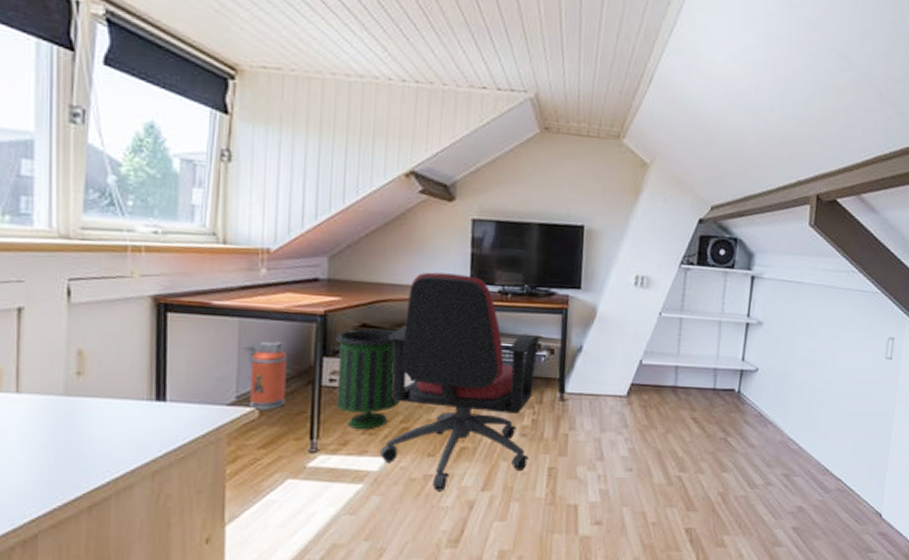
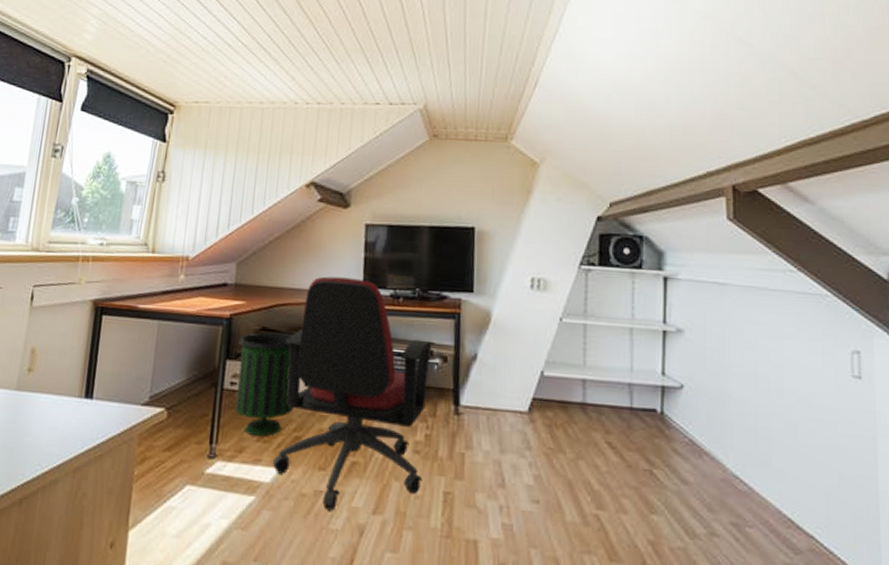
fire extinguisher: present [242,341,287,411] -> none [158,343,196,412]

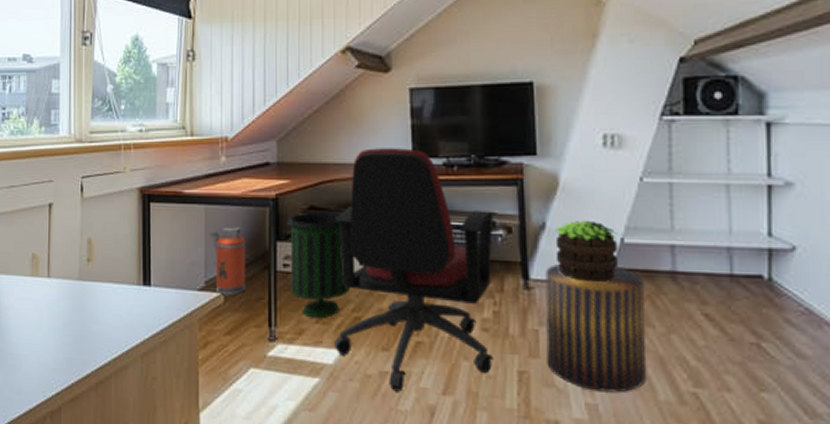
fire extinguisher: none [158,343,196,412] -> present [208,227,246,296]
stool: none [470,393,559,514] -> present [545,264,647,393]
potted plant: none [484,353,538,411] -> present [555,220,618,283]

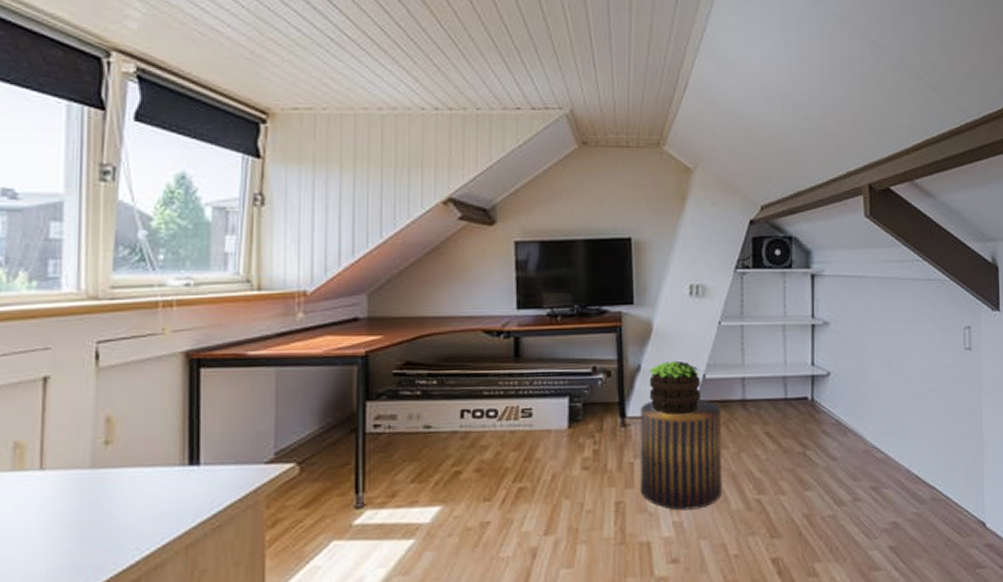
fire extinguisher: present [208,227,246,296] -> none [280,389,328,467]
trash can: present [287,210,351,319] -> none [379,364,451,478]
office chair: present [333,148,497,392] -> none [430,300,598,540]

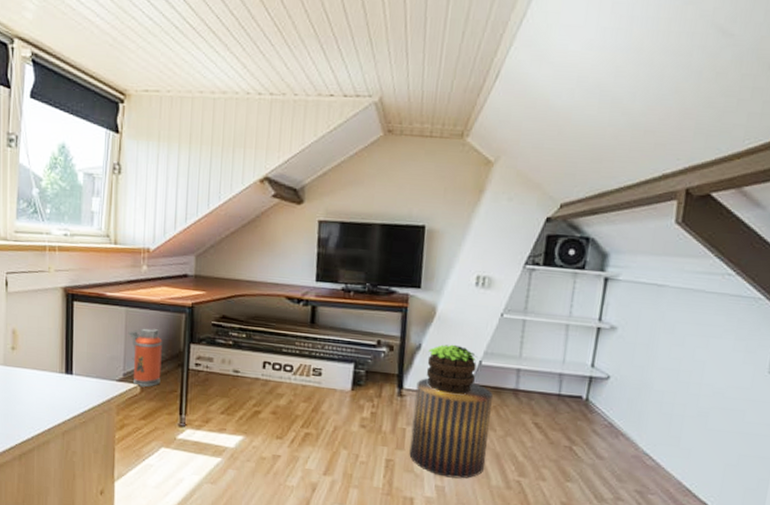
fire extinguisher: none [280,389,328,467] -> present [128,328,162,388]

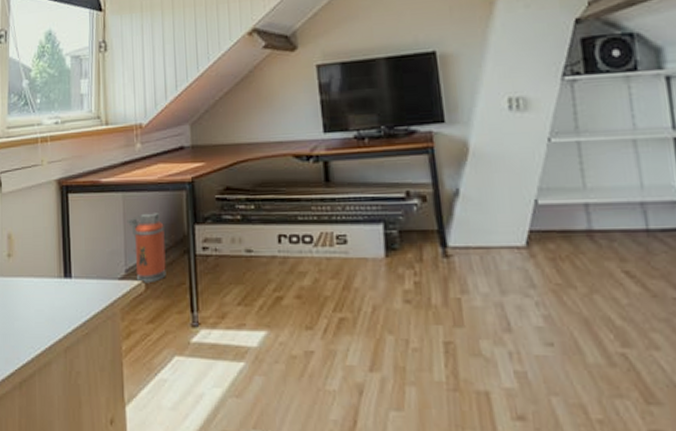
stool: present [409,378,493,479] -> none [463,229,574,359]
potted plant: present [426,344,477,395] -> none [469,183,534,247]

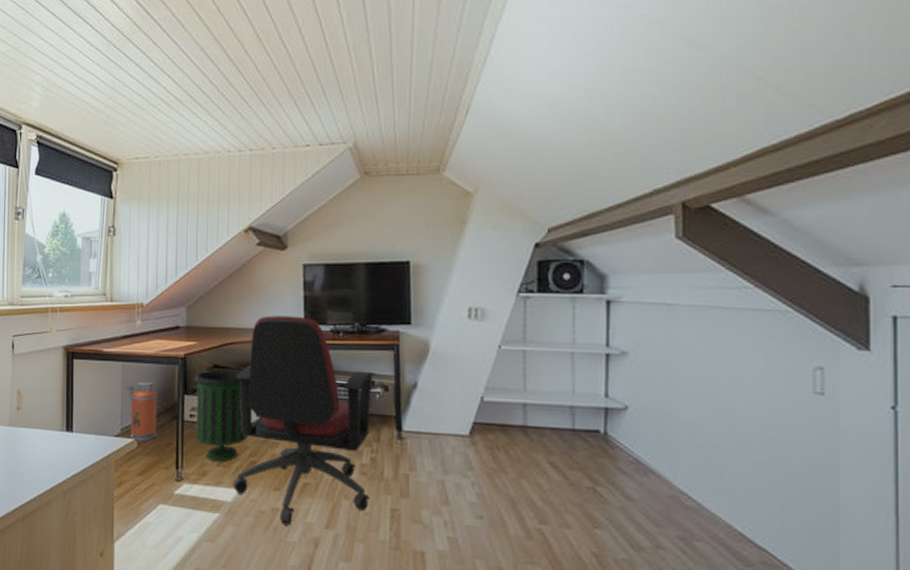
trash can: none [204,190,271,301] -> present [194,368,249,462]
office chair: none [250,123,418,371] -> present [232,315,376,526]

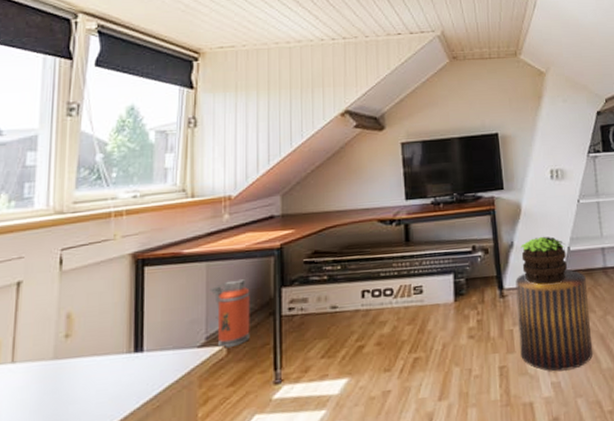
trash can: present [194,368,249,462] -> none [292,252,354,355]
office chair: present [232,315,376,526] -> none [337,192,479,407]
stool: none [415,418,501,529] -> present [515,269,594,372]
potted plant: none [425,380,478,435] -> present [521,236,567,285]

